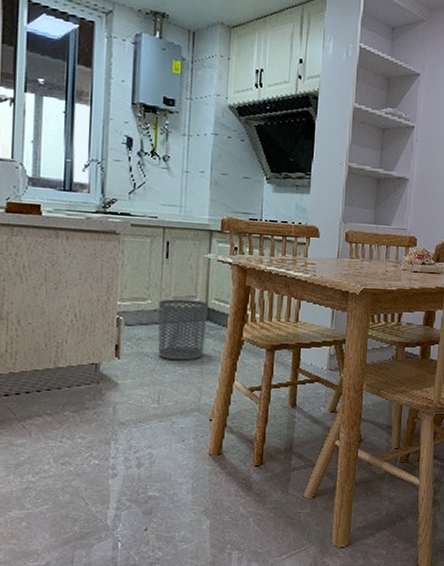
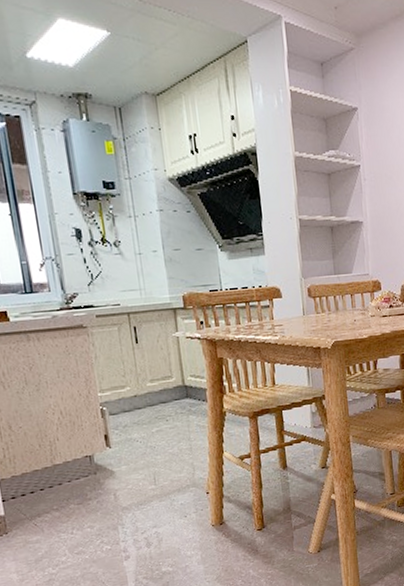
waste bin: present [158,299,208,361] -> none [137,379,189,442]

